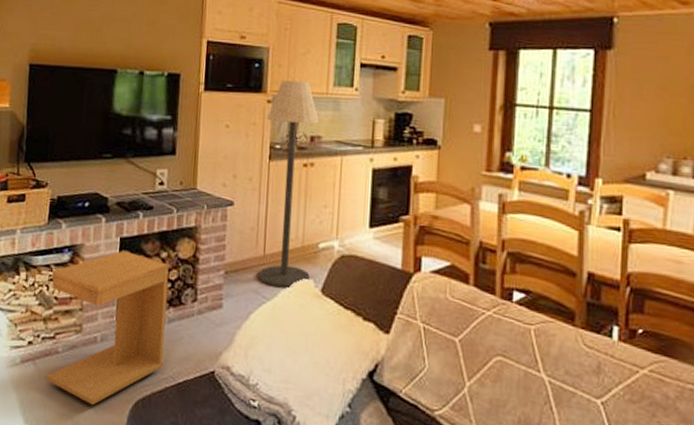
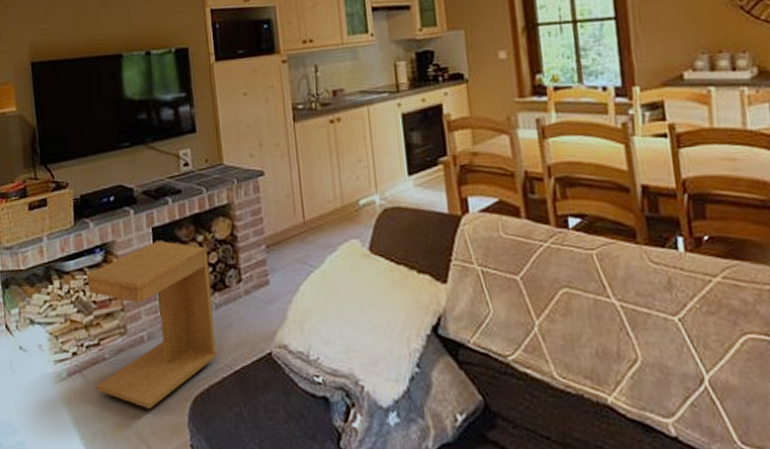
floor lamp: present [258,80,320,288] -> none [284,34,355,252]

